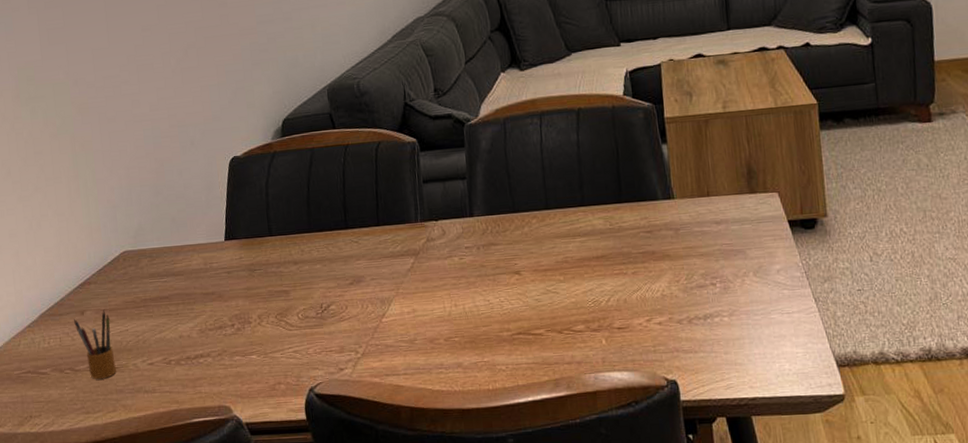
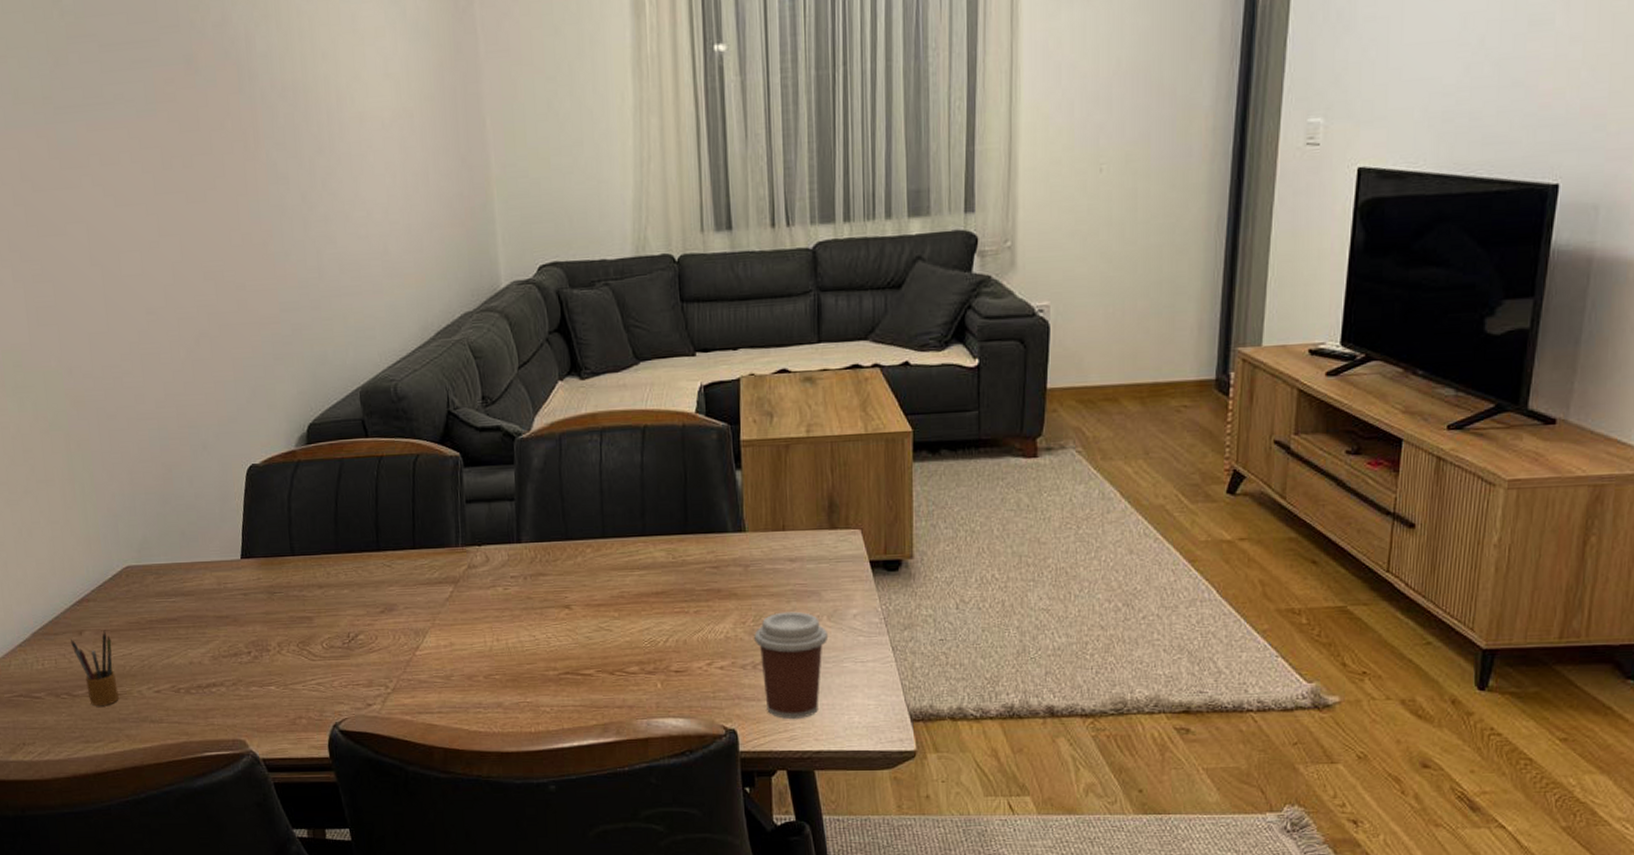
coffee cup: none [688,269,756,369] -> present [754,611,829,719]

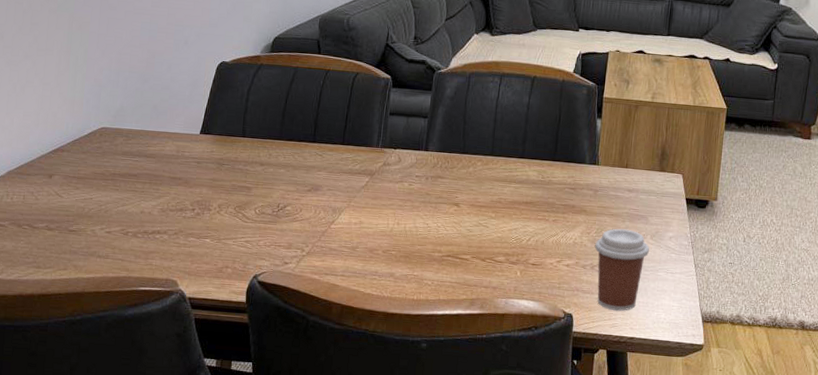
pencil box: present [71,630,119,707] -> none [40,176,77,239]

